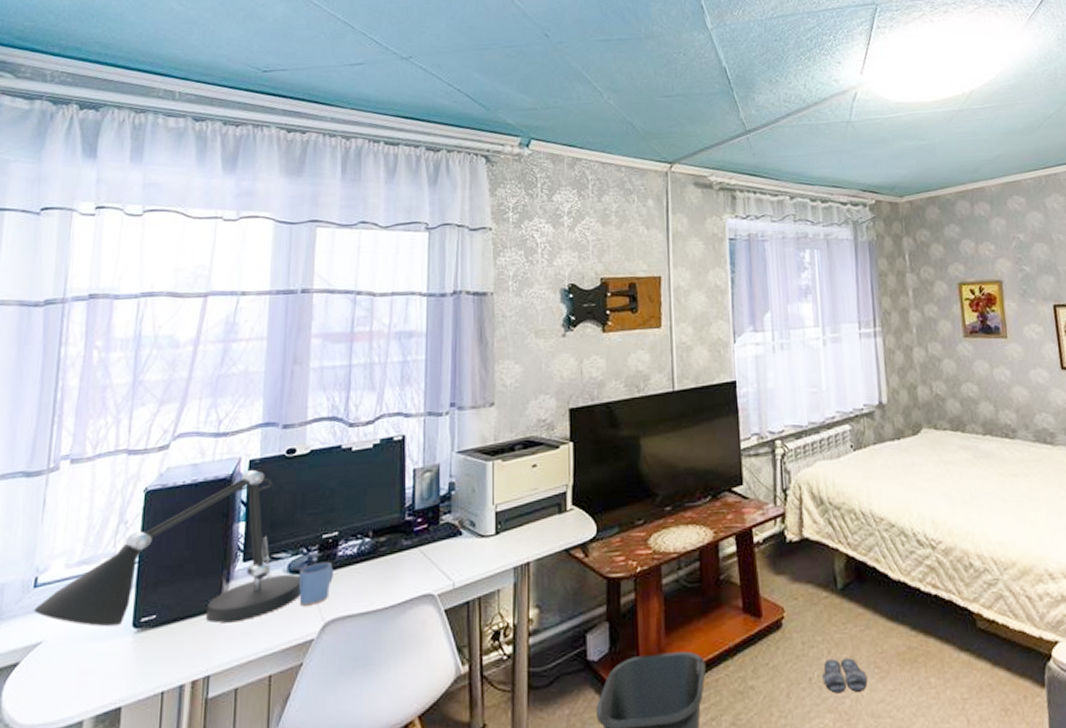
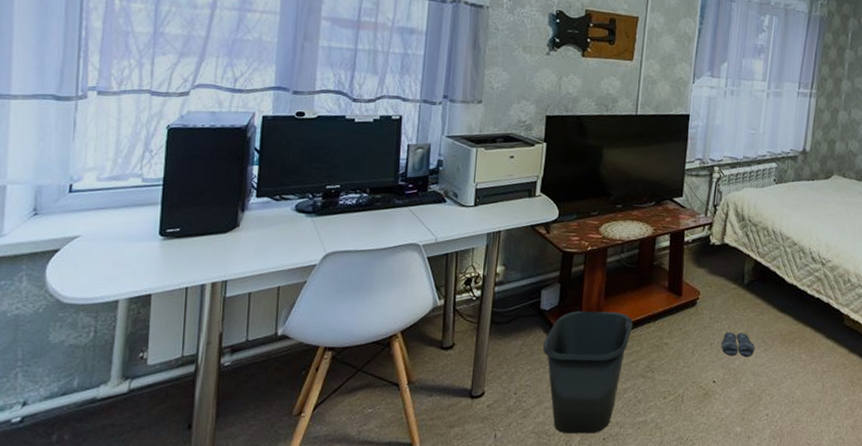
desk lamp: present [34,470,301,627] -> none [71,124,307,243]
mug: present [299,561,333,606] -> none [304,206,335,239]

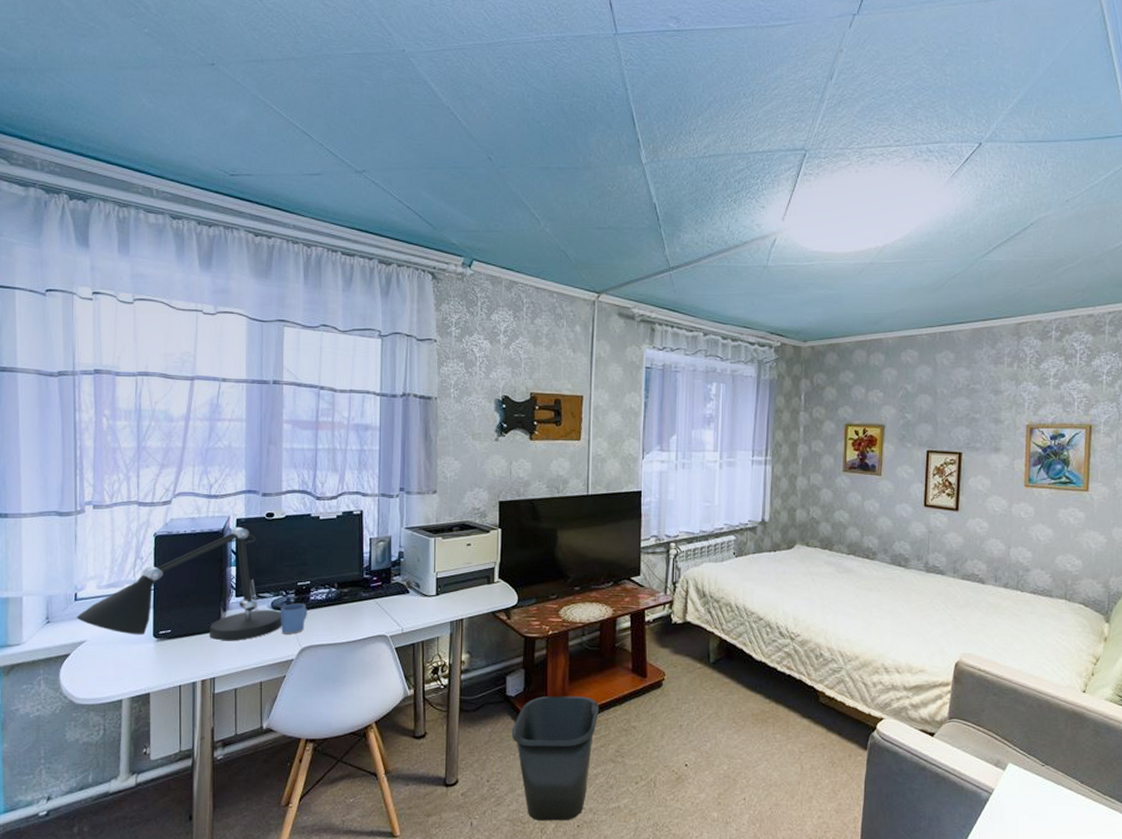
desk lamp: none [71,124,307,243] -> present [77,527,282,641]
mug: none [304,206,335,239] -> present [281,603,307,634]
slippers: present [721,332,755,357] -> none [691,713,726,739]

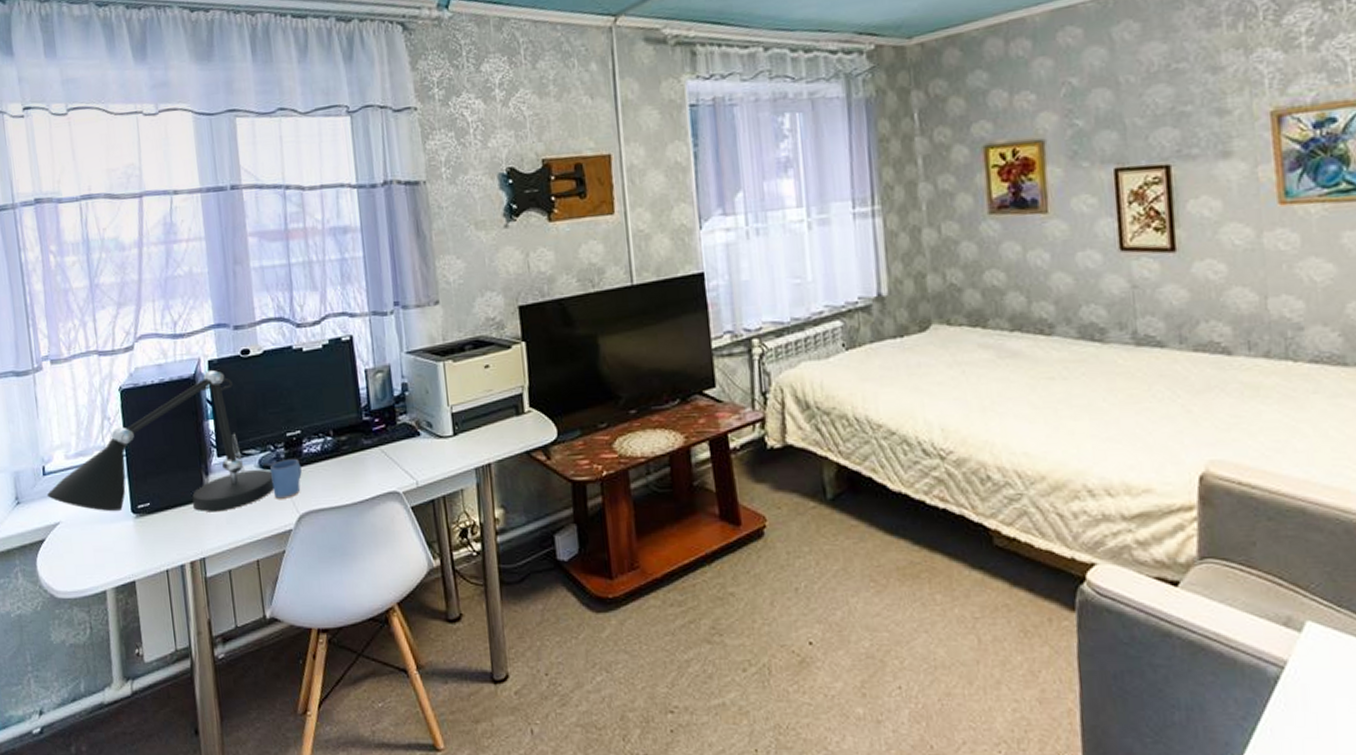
waste bin: present [511,695,599,821] -> none [568,555,682,725]

